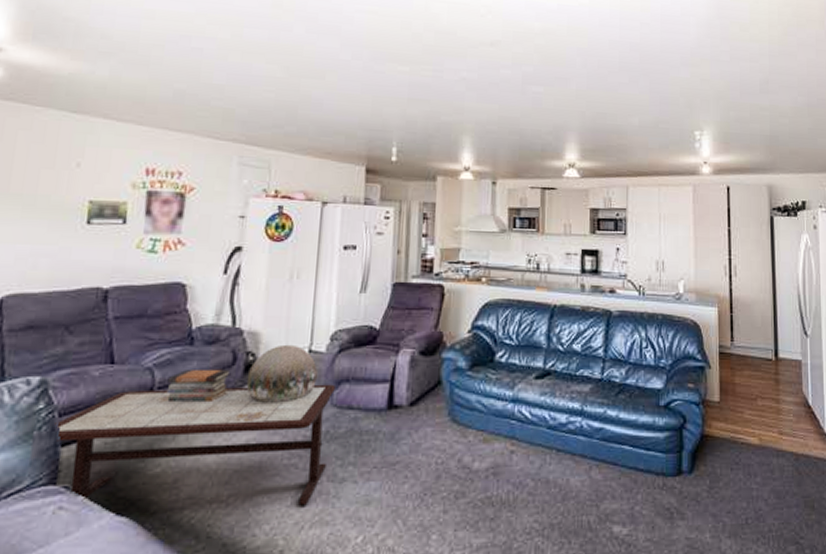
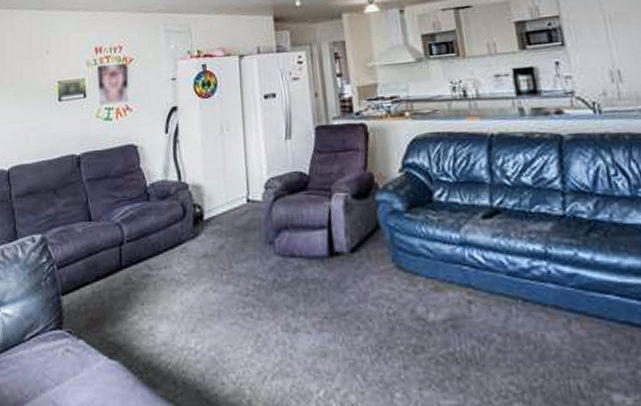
coffee table: present [55,384,335,506] -> none [55,232,279,356]
book stack: present [166,369,231,403] -> none [133,221,183,255]
decorative sphere: present [246,344,317,403] -> none [197,195,258,253]

